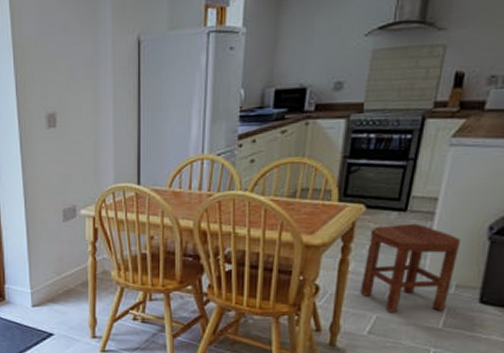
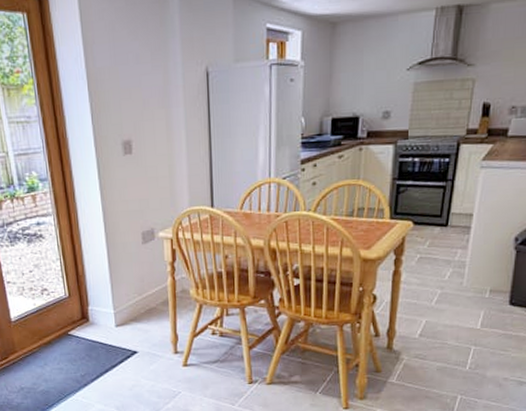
stool: present [360,223,461,312] -> none [411,237,493,316]

